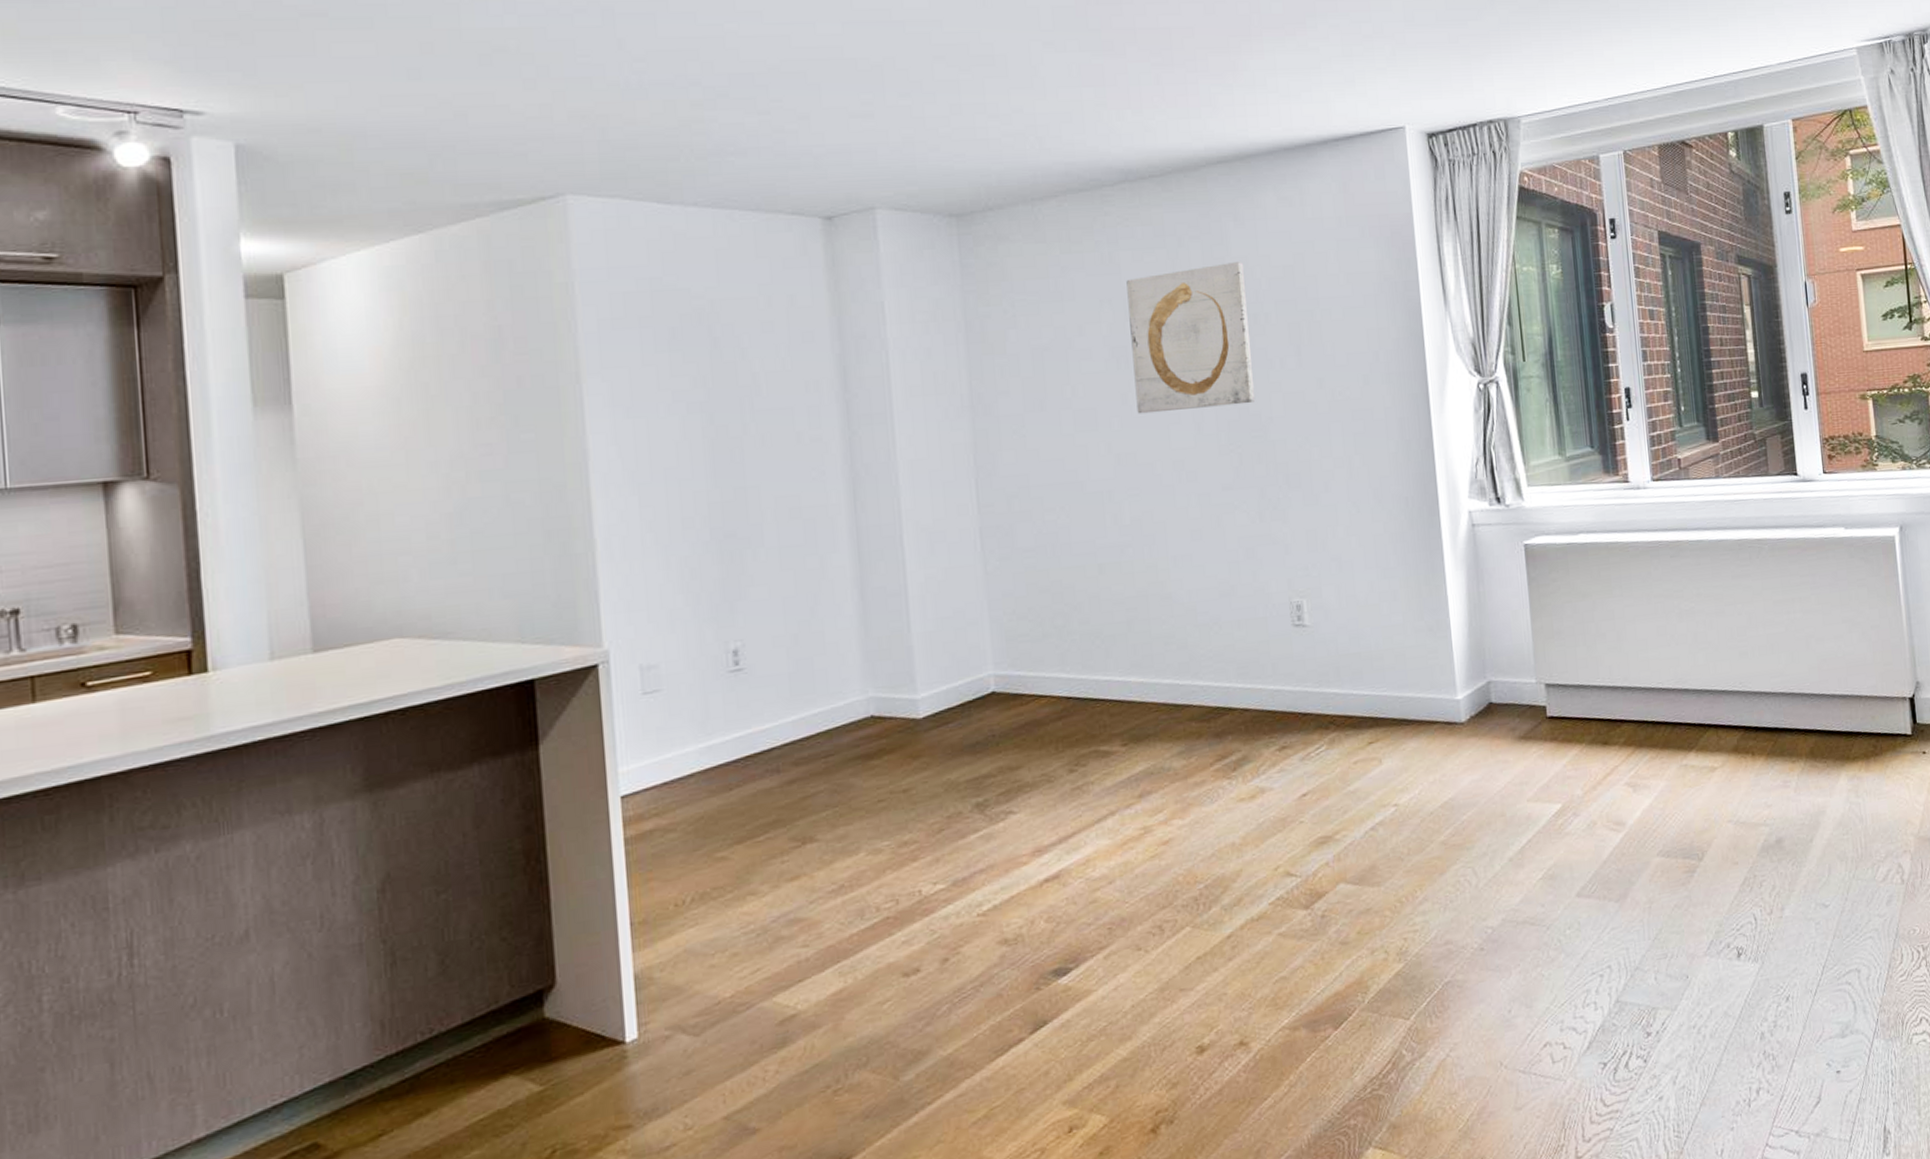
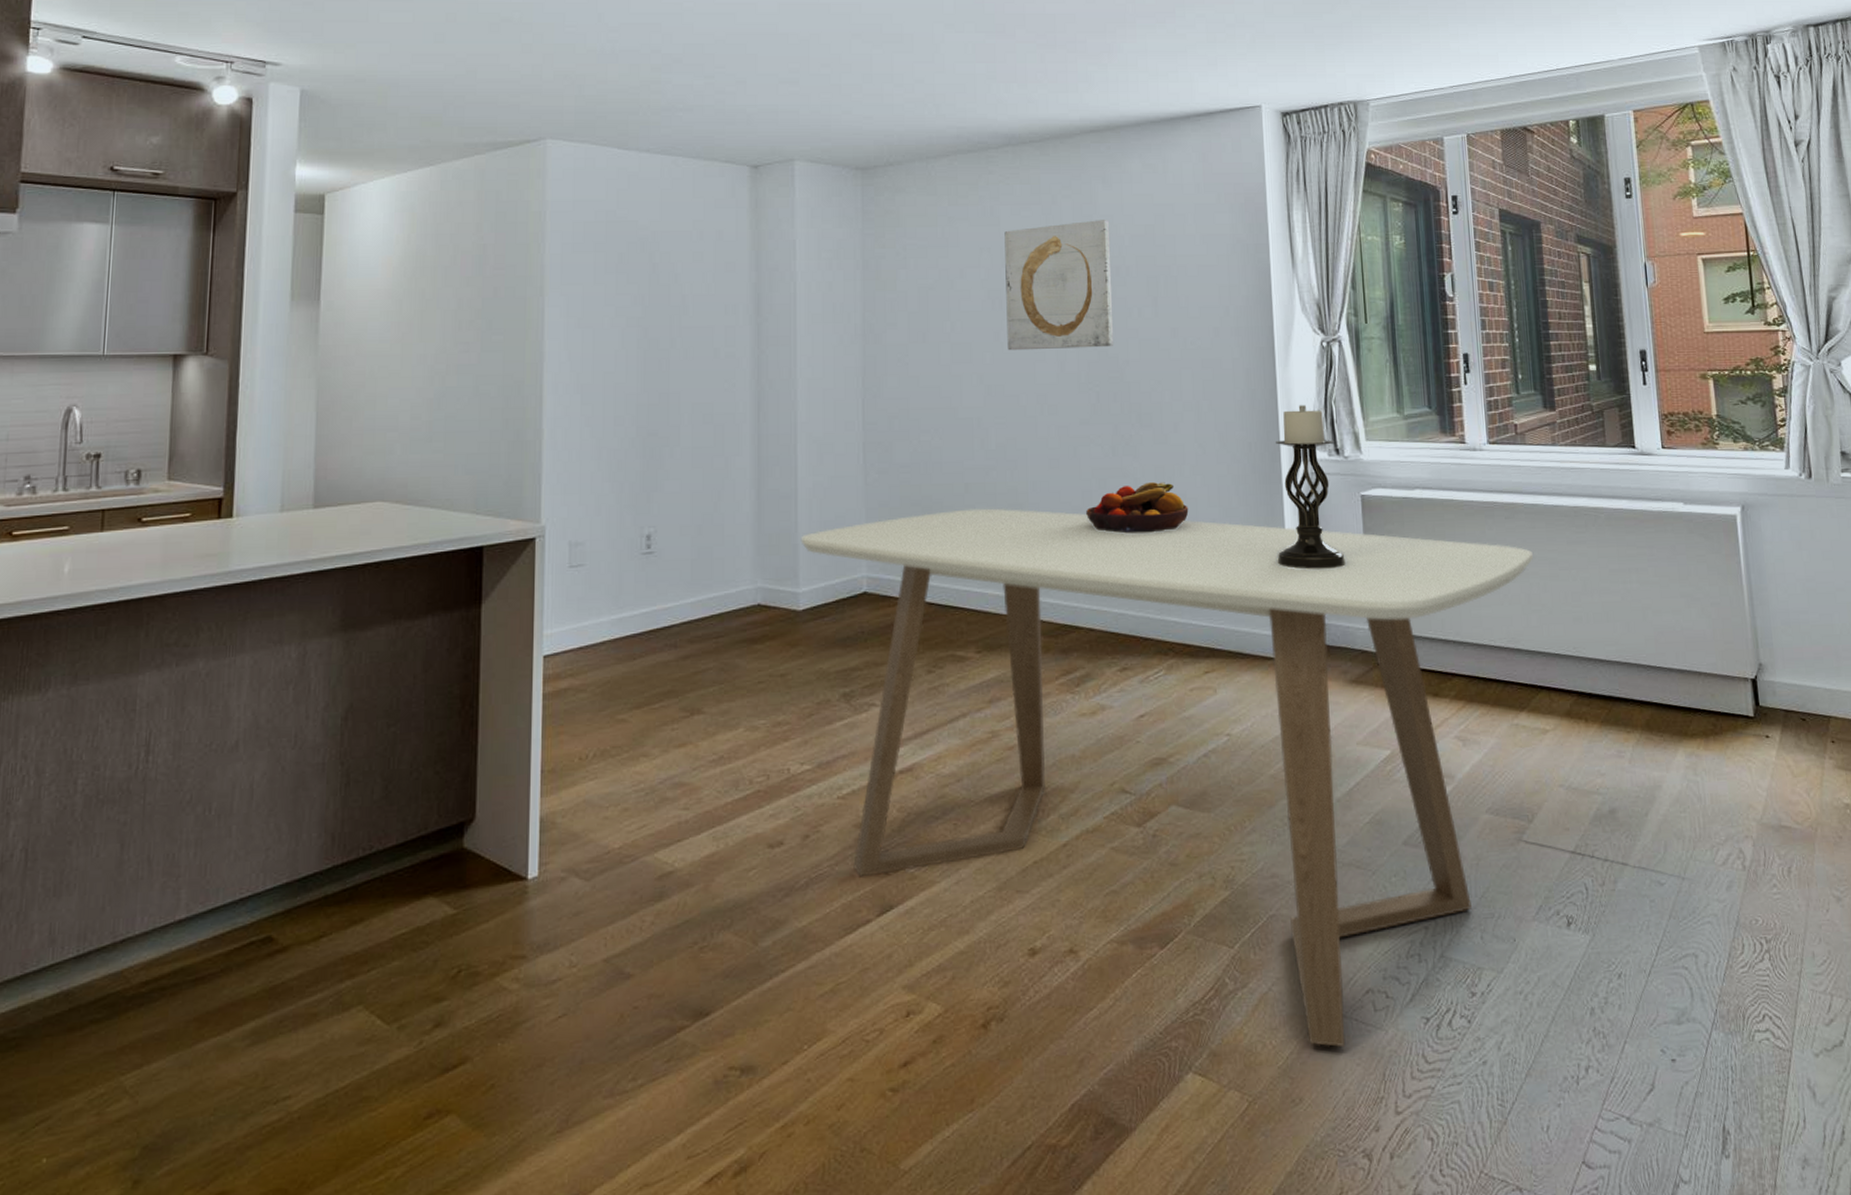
dining table: none [915,583,1699,1105] -> present [800,508,1533,1047]
fruit bowl: none [1234,546,1345,605] -> present [1086,482,1189,534]
candle holder: none [1434,453,1512,627] -> present [1276,405,1347,570]

